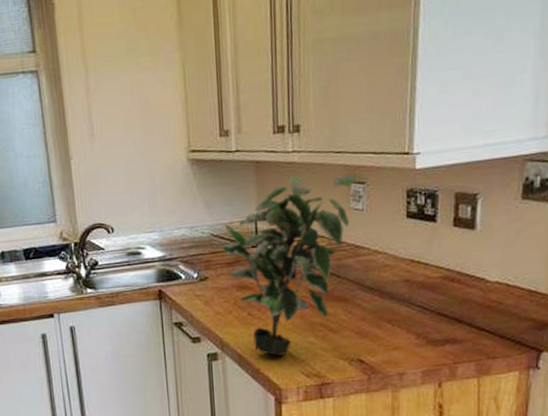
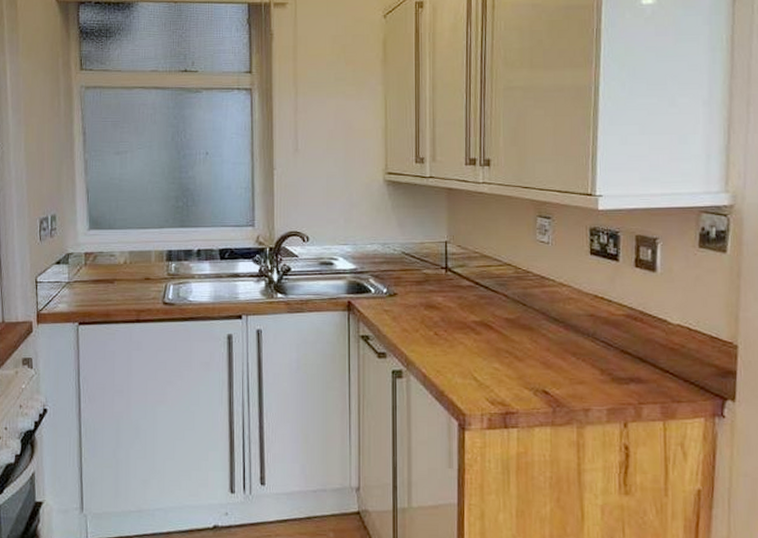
potted plant: present [221,173,357,356] -> none [412,204,543,379]

